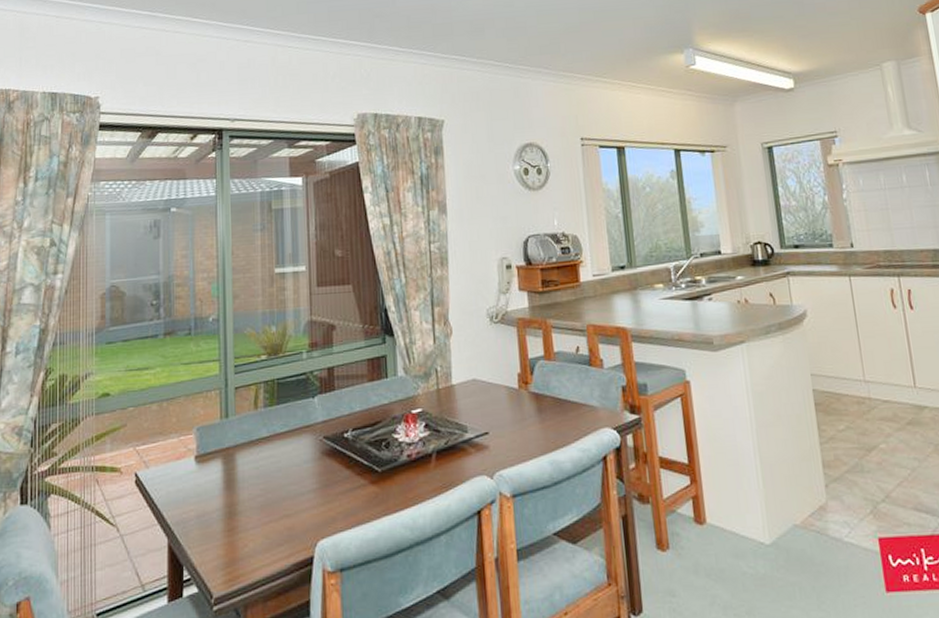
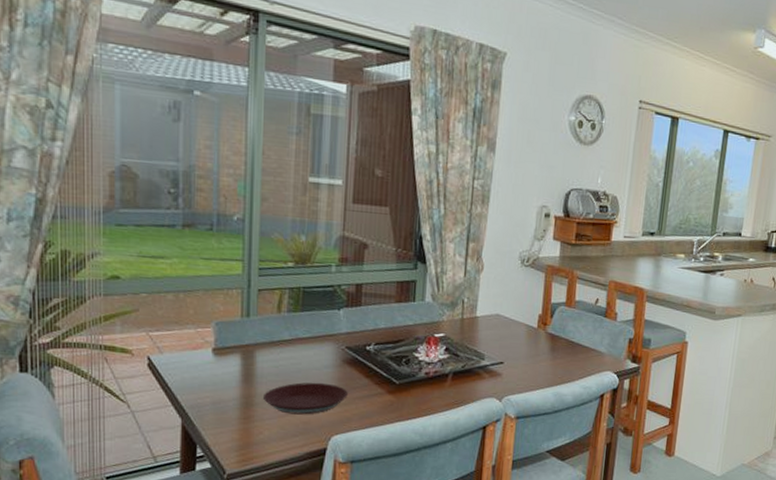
plate: none [245,480,330,520] -> present [262,382,348,415]

